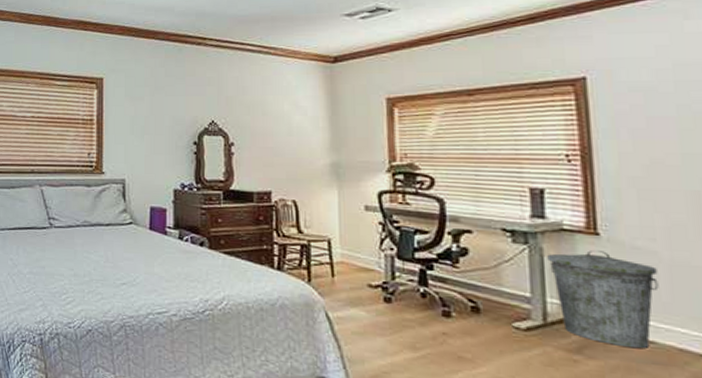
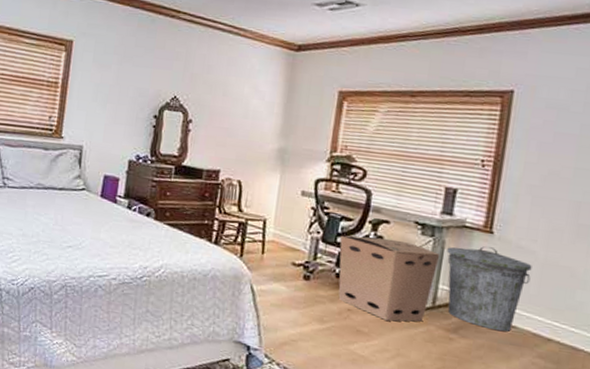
cardboard box: none [418,249,541,344] -> present [338,235,440,322]

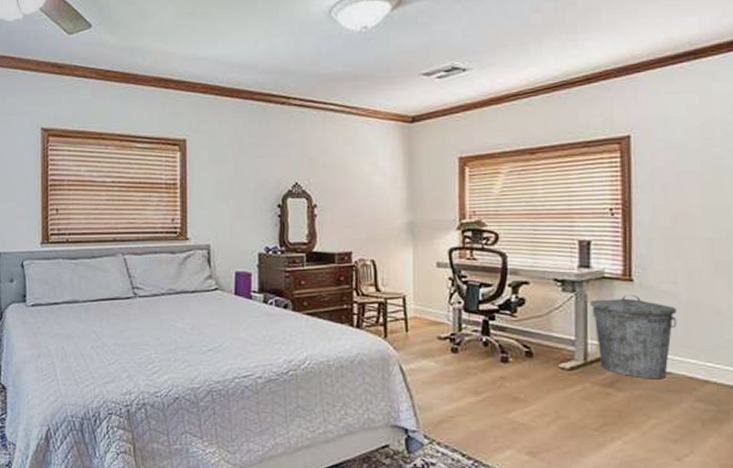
cardboard box: present [338,235,440,322] -> none [483,300,584,384]

